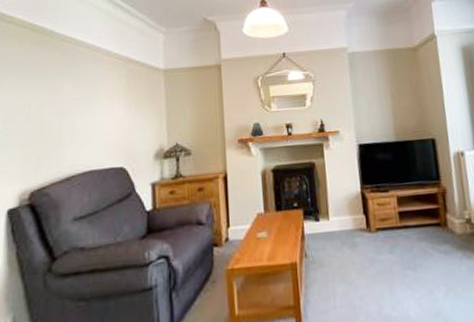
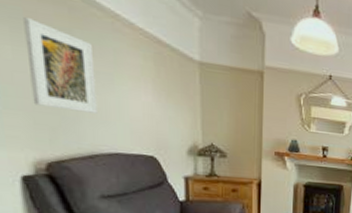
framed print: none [26,66,78,139] -> present [23,16,97,114]

